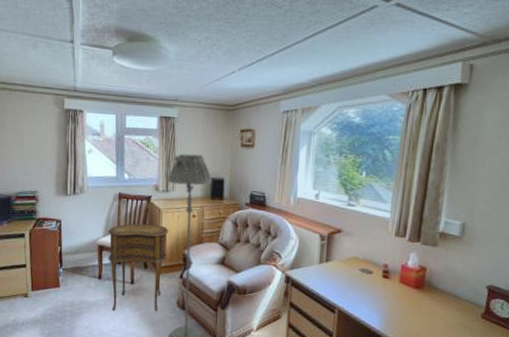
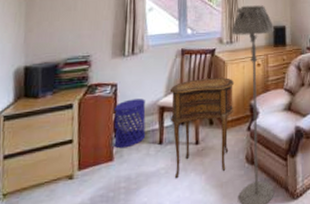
waste bin: none [59,235,87,278] -> present [113,99,146,149]

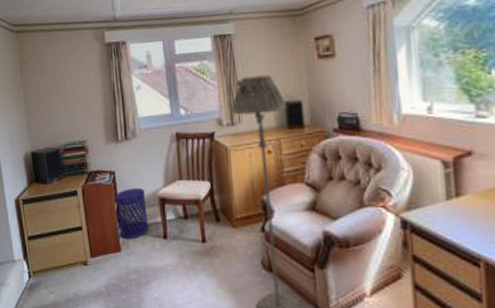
side table: present [169,78,235,179] -> none [168,167,244,278]

